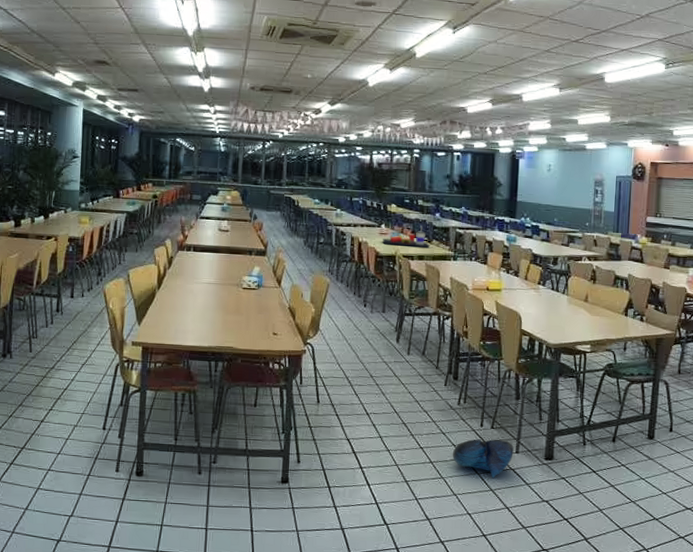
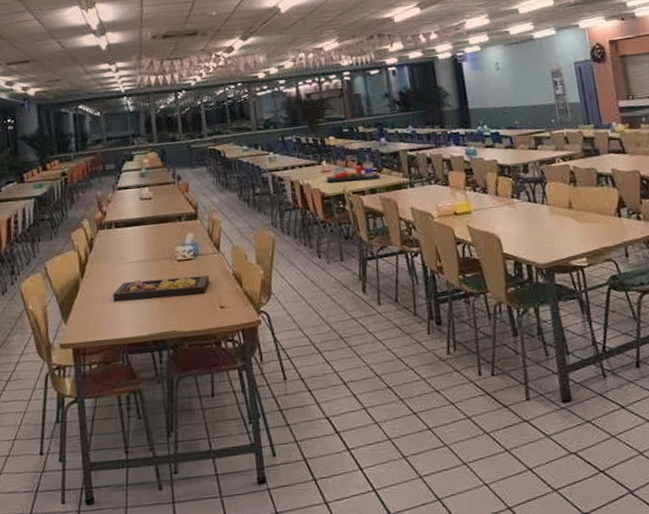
food tray: none [183,298,268,321] -> present [113,275,210,302]
plastic bag: present [452,439,514,479] -> none [452,387,524,437]

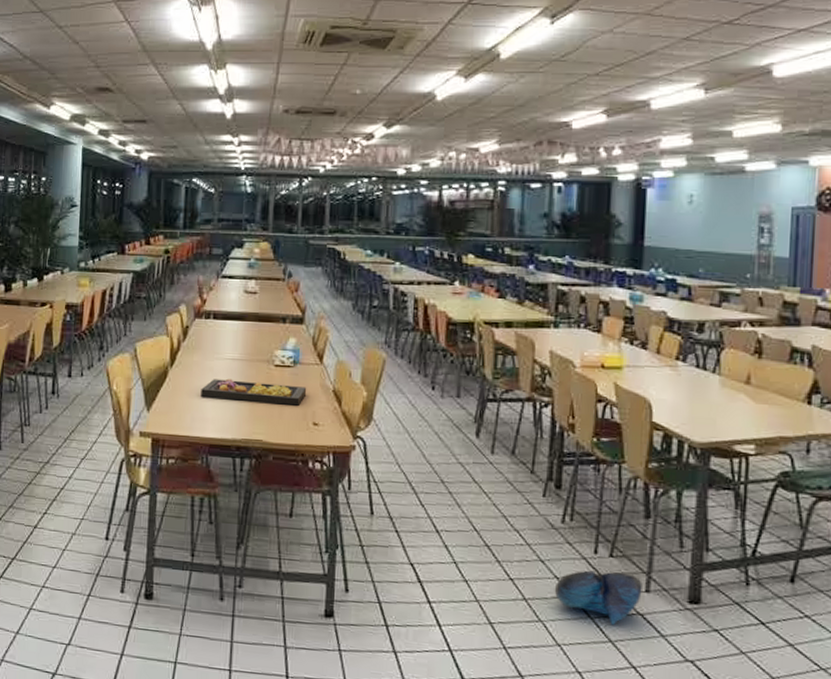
food tray: present [326,155,381,184] -> none [456,282,521,312]
plastic bag: none [452,387,524,437] -> present [554,570,642,626]

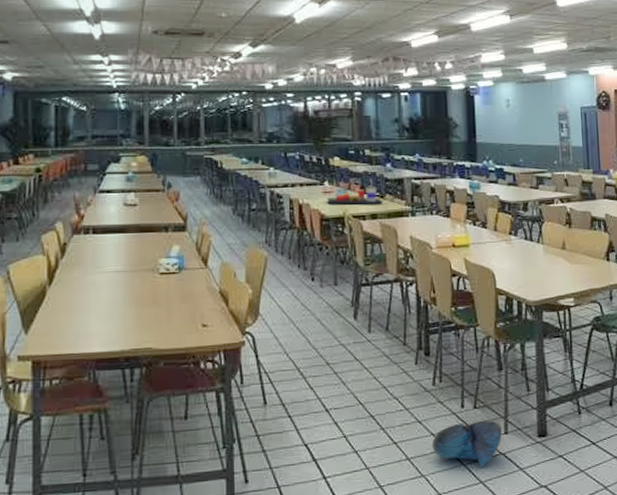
food tray: present [201,378,307,407] -> none [84,291,194,313]
food tray: none [456,282,521,312] -> present [327,179,383,206]

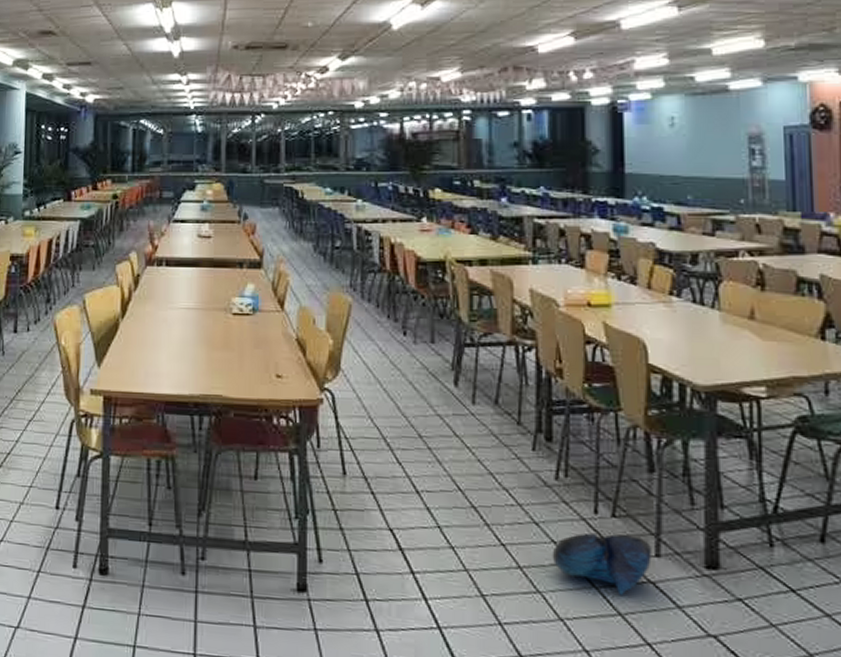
food tray: present [327,179,383,206] -> none [425,217,496,248]

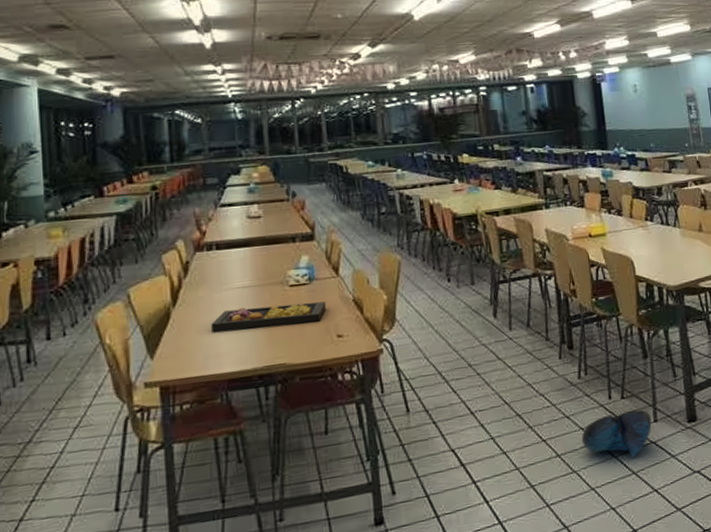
food tray: none [154,329,268,358] -> present [211,302,327,333]

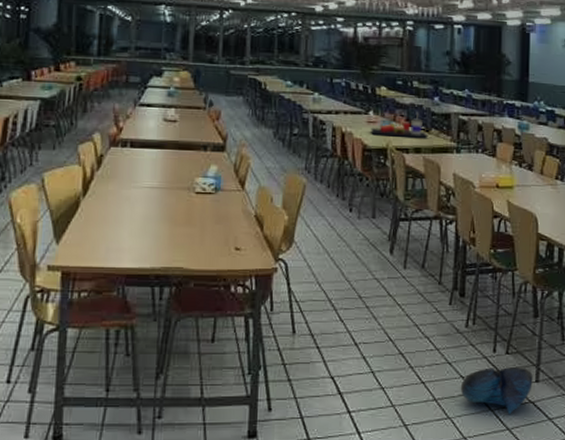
food tray: present [211,302,327,333] -> none [116,207,229,233]
food tray: none [458,174,516,203] -> present [371,112,428,139]

